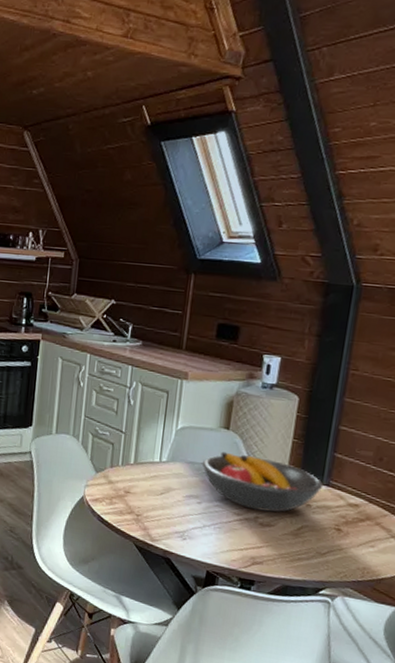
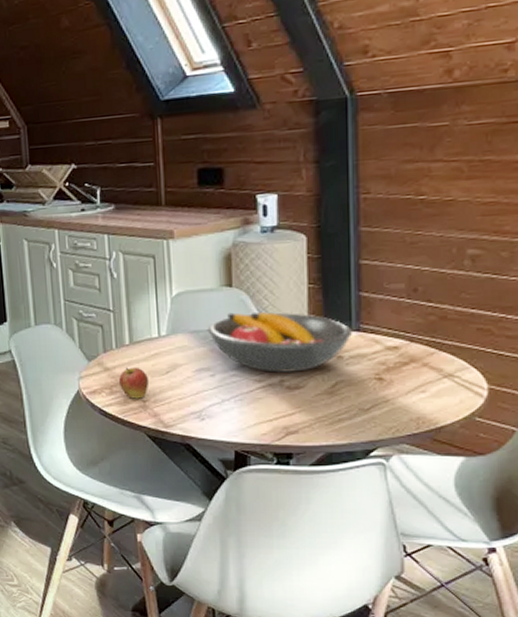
fruit: none [119,483,145,513] -> present [119,367,150,399]

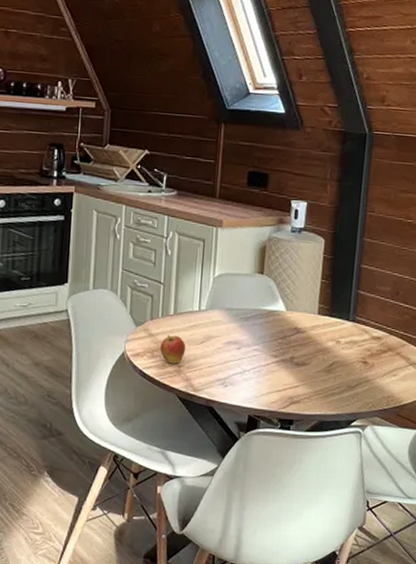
fruit bowl: present [207,312,353,373] -> none [239,296,350,351]

